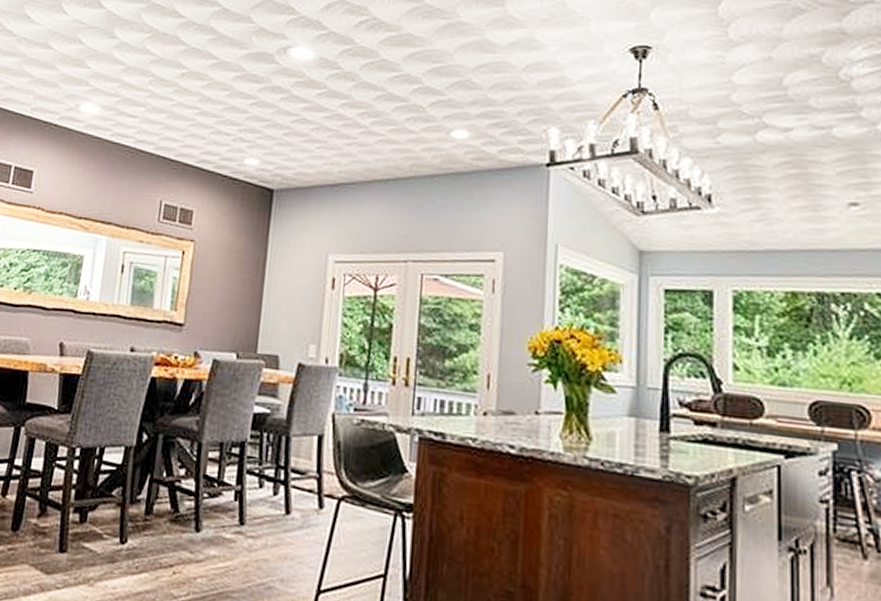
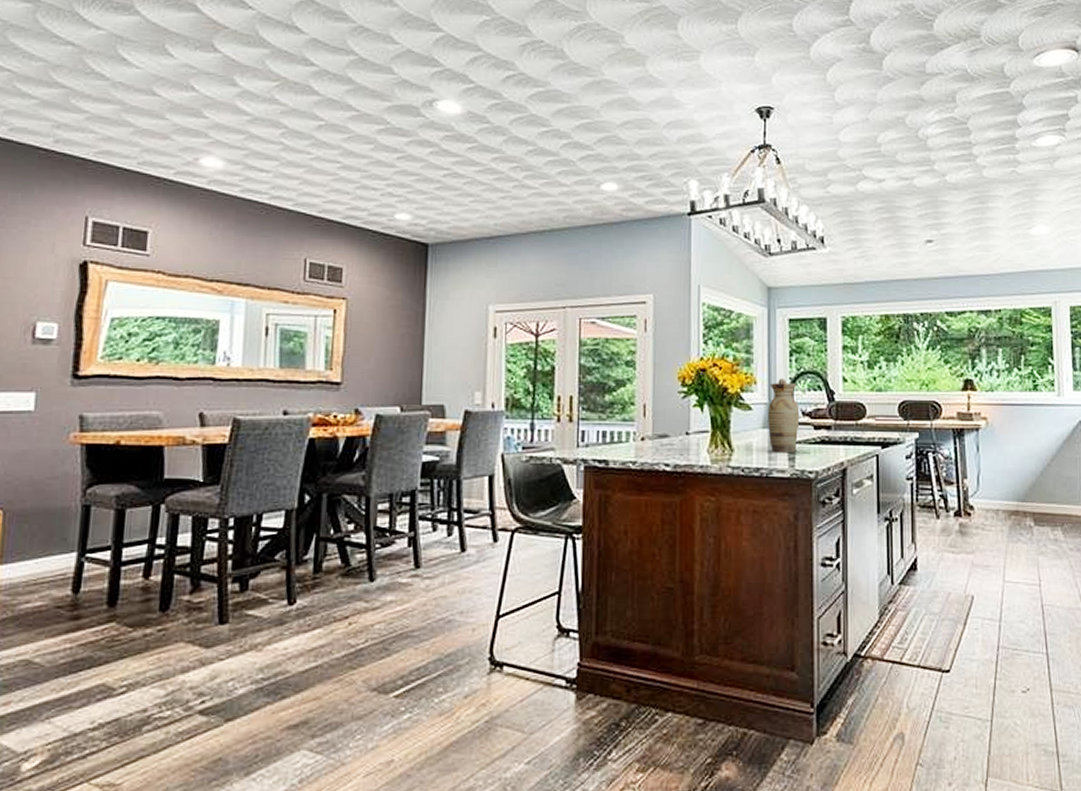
ceramic jug: none [635,359,676,451] -> present [768,379,800,454]

